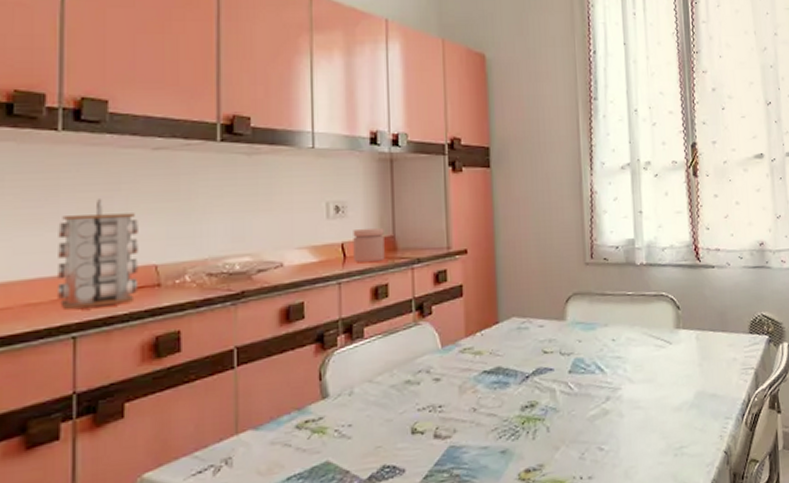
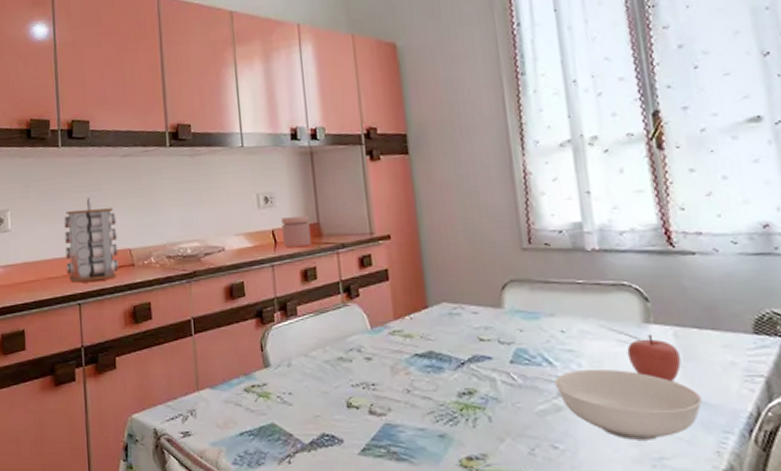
bowl: none [604,372,712,434] -> present [554,370,702,440]
fruit: none [661,339,699,379] -> present [626,335,681,381]

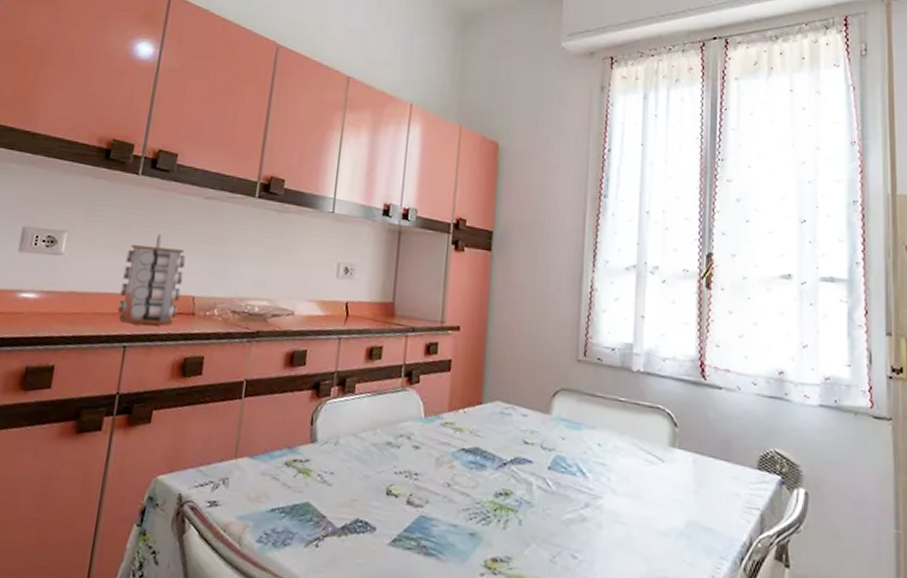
jar: present [281,215,312,248] -> none [355,291,385,325]
bowl: present [554,370,702,440] -> none [584,483,707,559]
fruit: present [626,335,681,381] -> none [651,458,695,505]

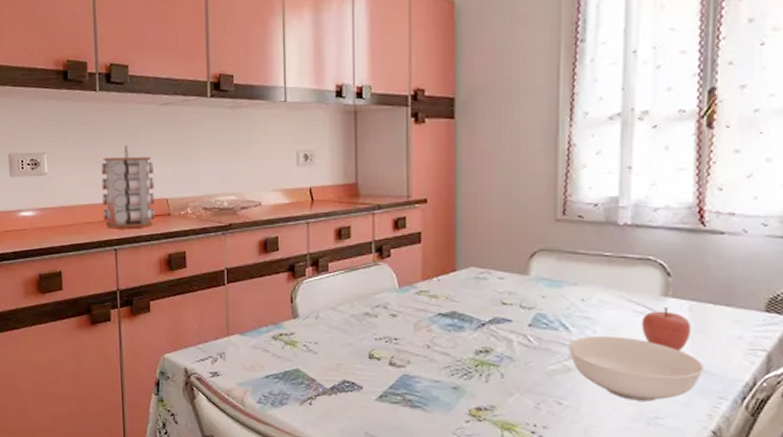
bowl: none [584,483,707,559] -> present [567,336,704,402]
fruit: none [651,458,695,505] -> present [641,308,691,351]

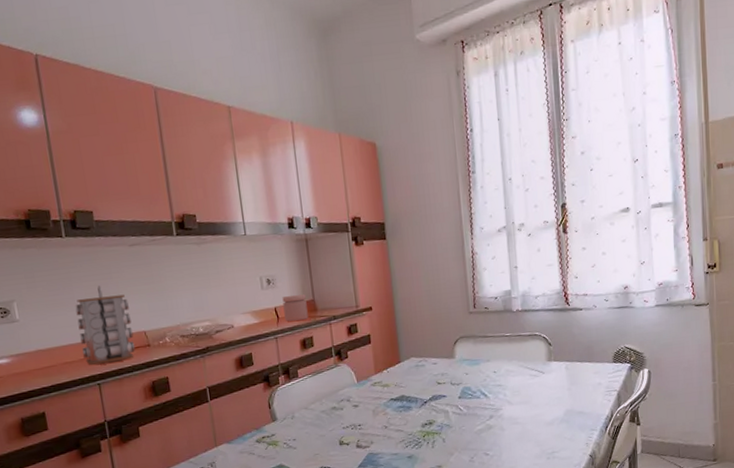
jar: none [320,175,348,207] -> present [282,294,309,322]
bowl: present [567,336,704,402] -> none [488,395,580,443]
fruit: present [641,308,691,351] -> none [536,369,569,400]

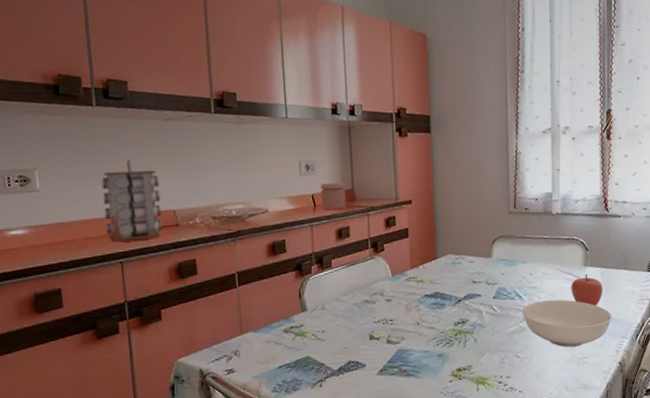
bowl: none [488,395,580,443] -> present [522,300,612,347]
fruit: none [536,369,569,400] -> present [571,274,602,306]

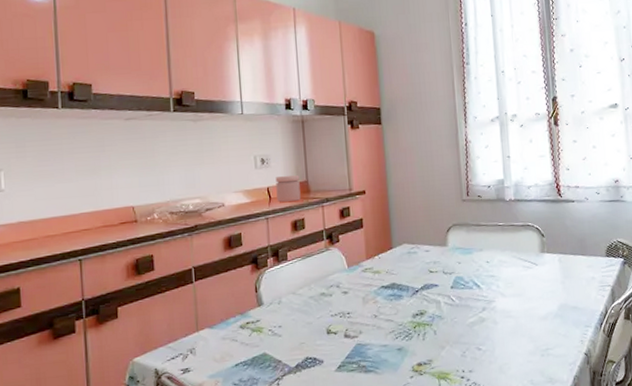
spice rack: present [101,159,163,243] -> none [64,158,122,241]
bowl: present [522,300,612,347] -> none [480,288,574,338]
fruit: present [571,274,602,306] -> none [529,261,562,294]

